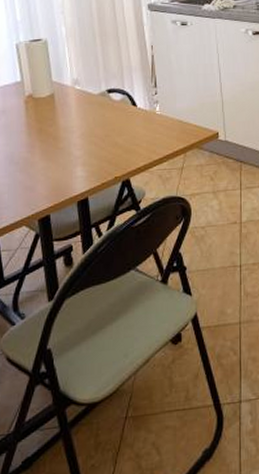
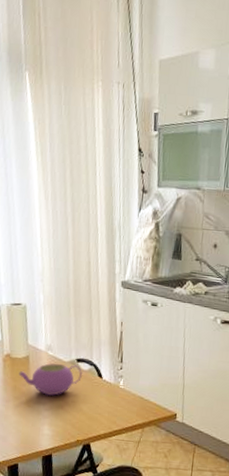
teapot: none [44,96,114,134] -> present [19,362,82,397]

